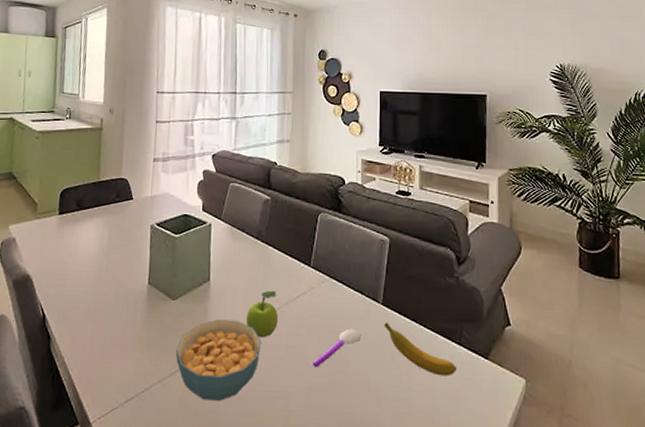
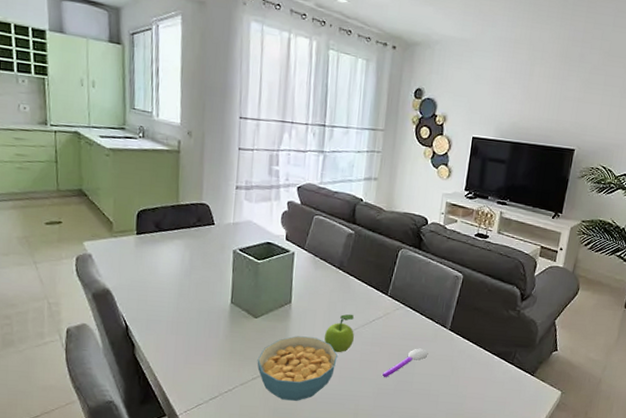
banana: present [384,322,458,377] -> none [449,344,507,388]

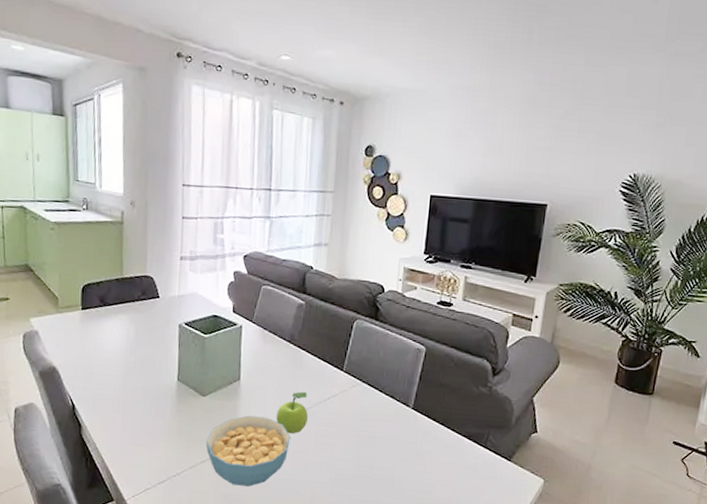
spoon: present [383,348,428,377] -> none [340,429,389,461]

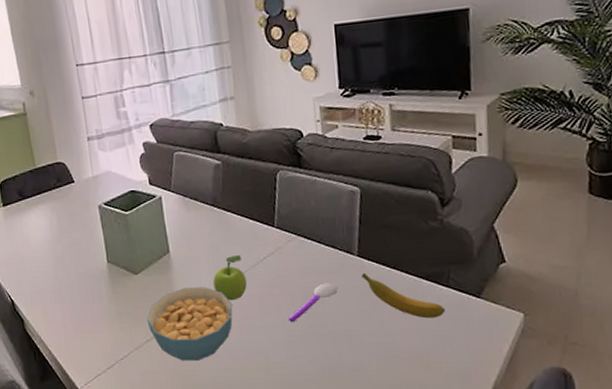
spoon: none [340,429,389,461] -> present [289,282,337,322]
banana: none [412,425,480,475] -> present [361,272,446,319]

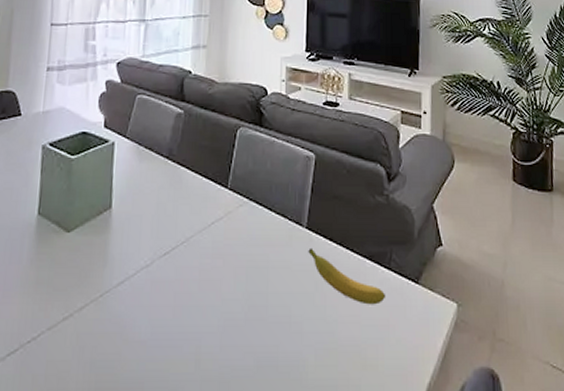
cereal bowl: present [146,287,233,361] -> none [69,252,170,347]
fruit: present [212,254,247,301] -> none [152,216,190,272]
spoon: present [289,282,337,322] -> none [229,257,282,302]

